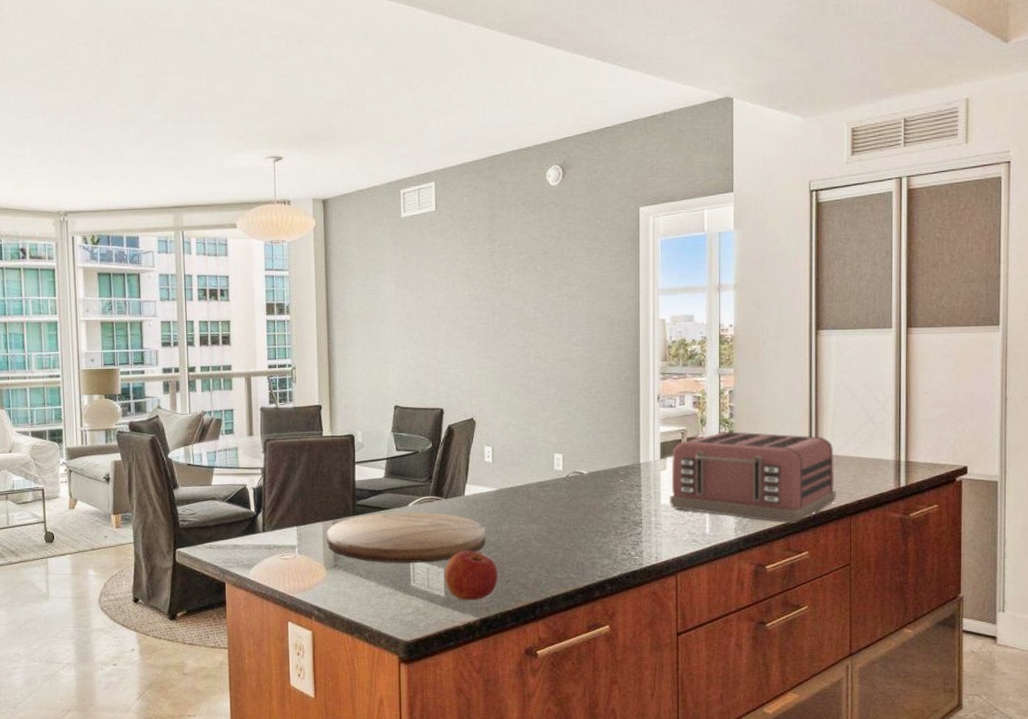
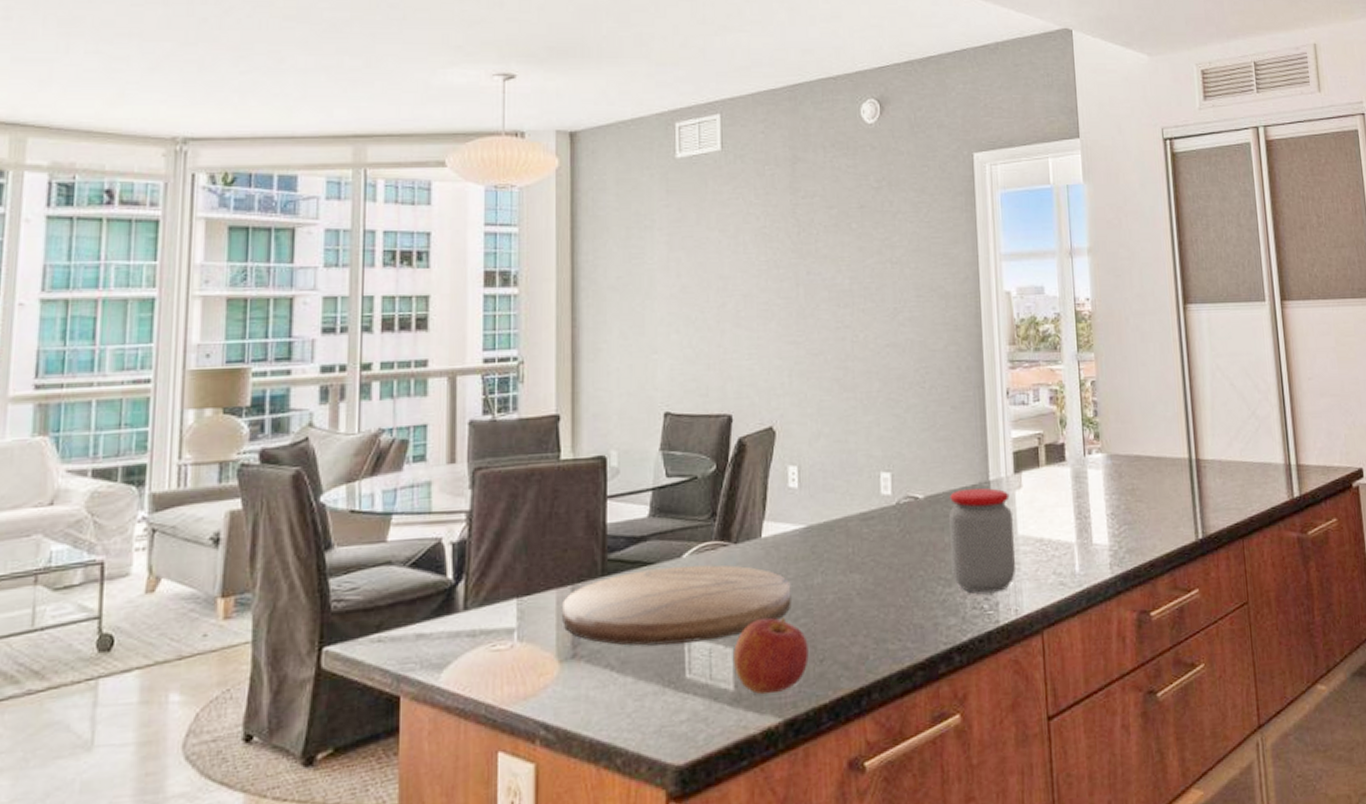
jar: none [607,469,657,544] -> present [949,488,1015,593]
toaster: present [670,431,836,524] -> none [1028,433,1224,553]

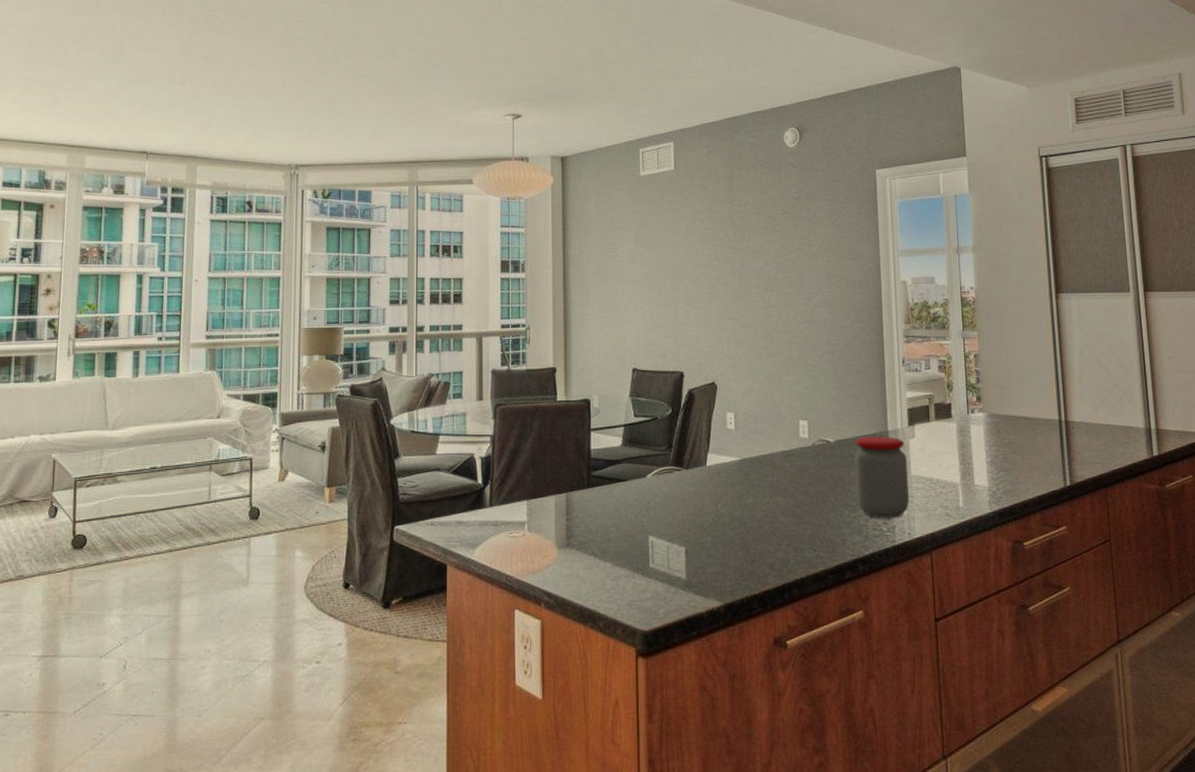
cutting board: present [562,565,792,646] -> none [559,483,730,541]
apple: present [734,617,809,695] -> none [686,527,743,584]

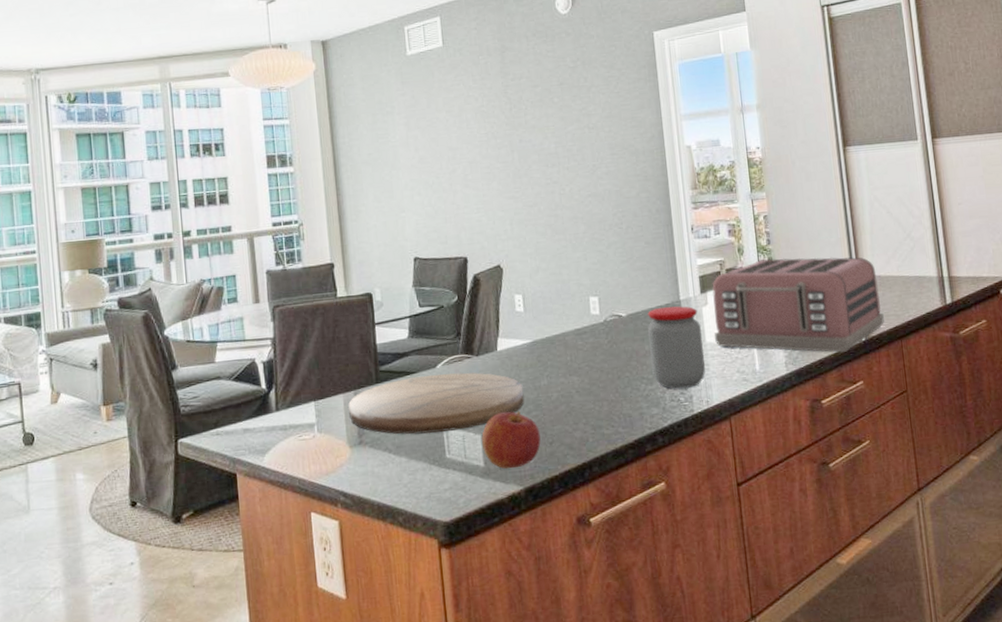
cutting board: none [559,483,730,541] -> present [348,372,525,434]
apple: none [686,527,743,584] -> present [482,411,541,469]
toaster: none [920,396,1090,496] -> present [712,257,884,353]

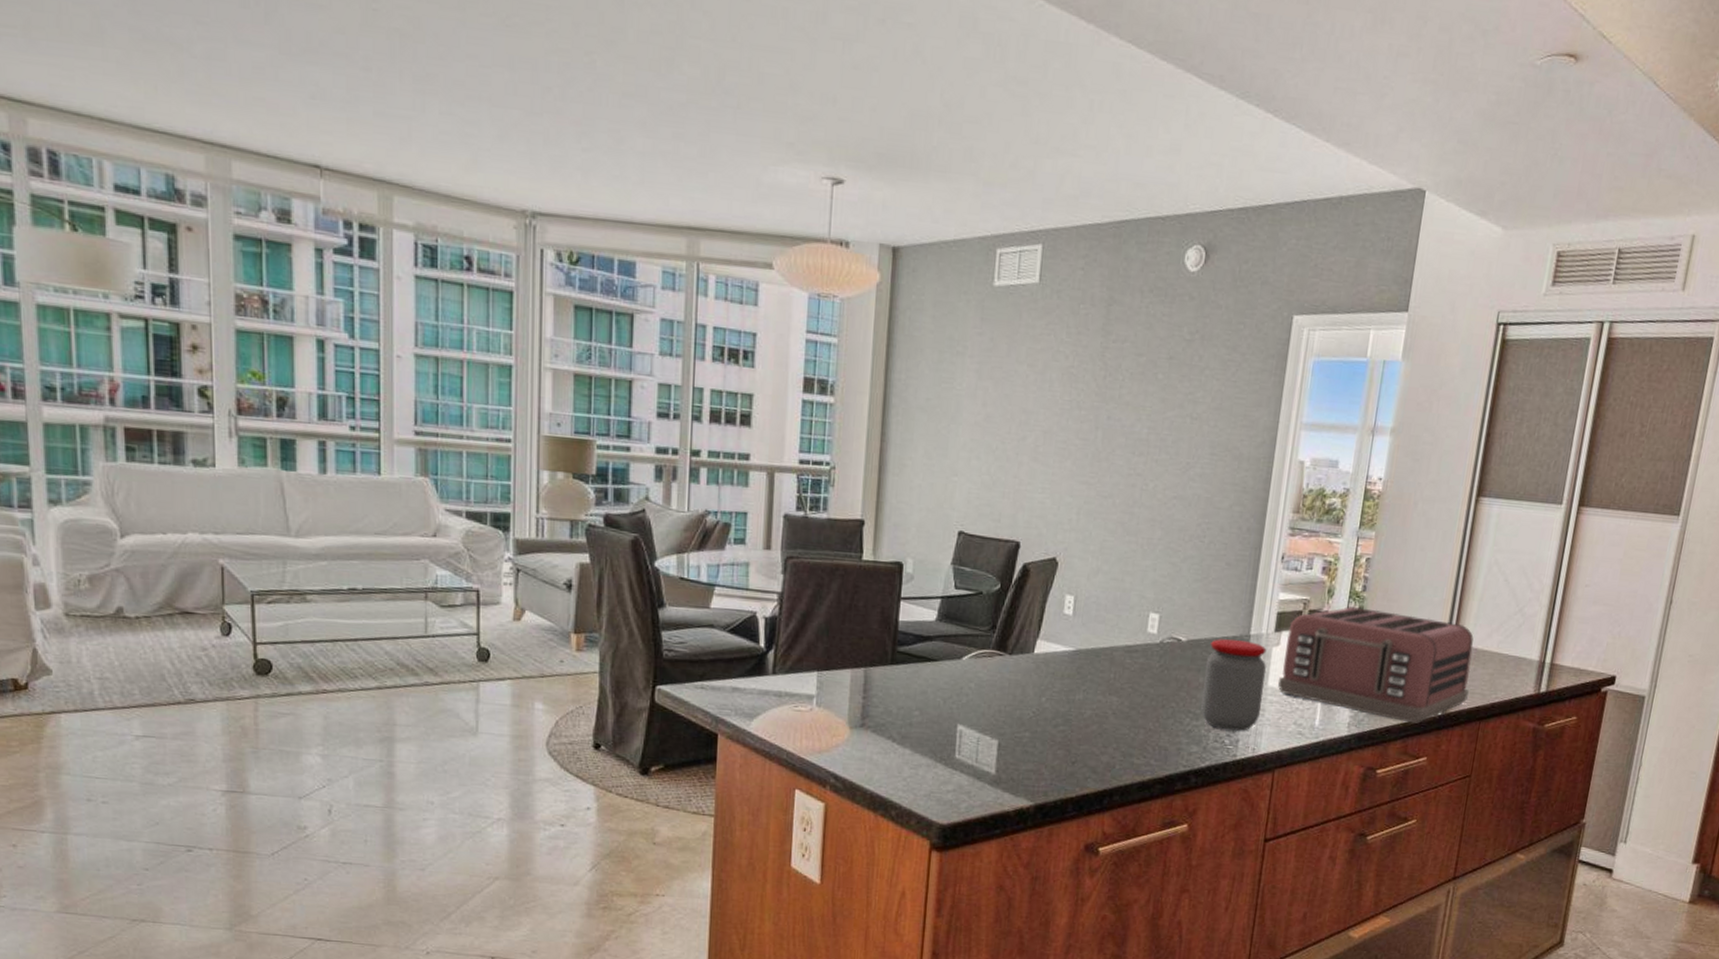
cutting board: present [348,372,525,434] -> none [855,665,1055,731]
apple: present [482,411,541,469] -> none [997,721,1064,782]

